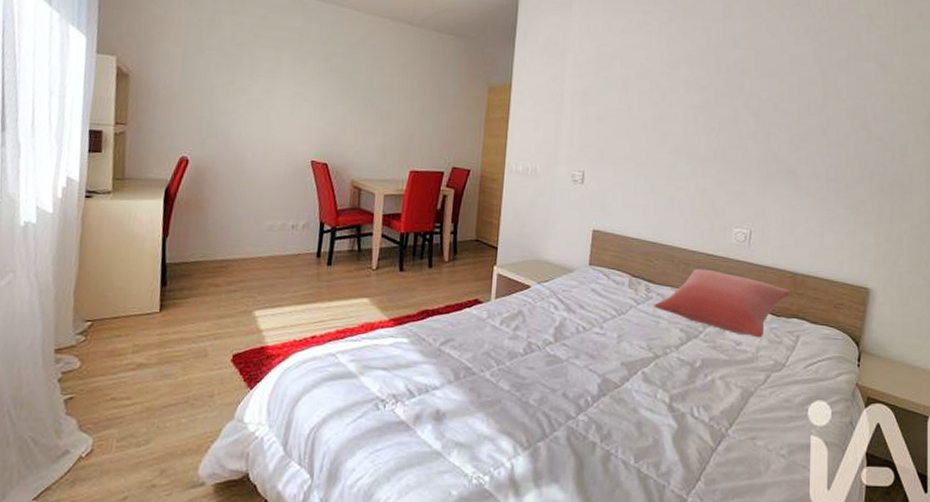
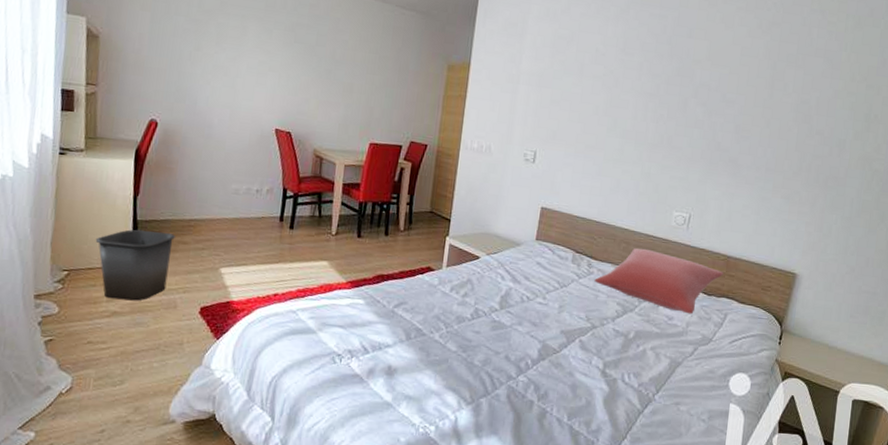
waste bin: none [121,273,206,351] -> present [95,229,175,301]

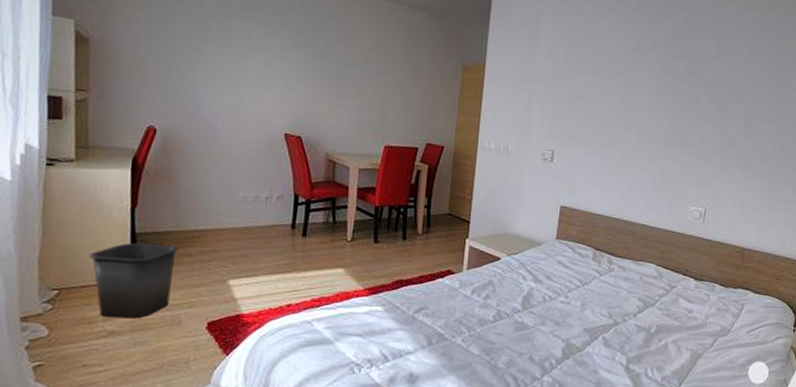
pillow: present [594,248,723,314] -> none [615,243,739,306]

